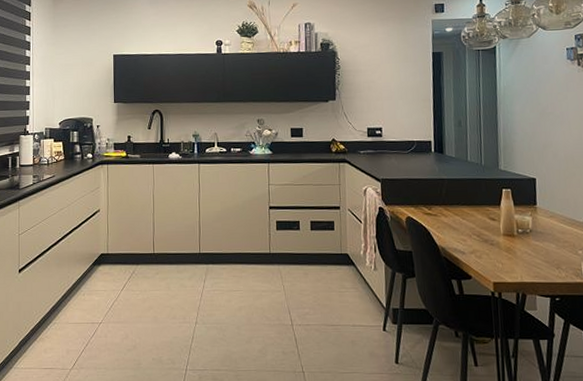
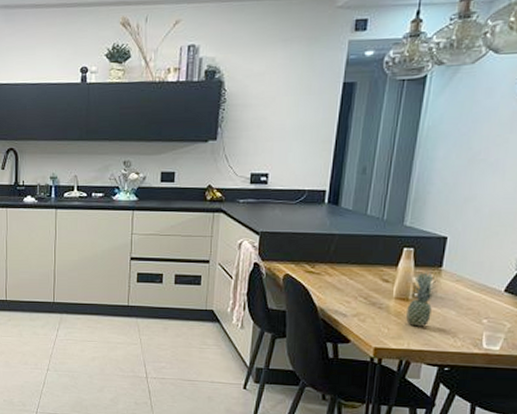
fruit: none [514,209,536,261] -> present [405,270,437,327]

